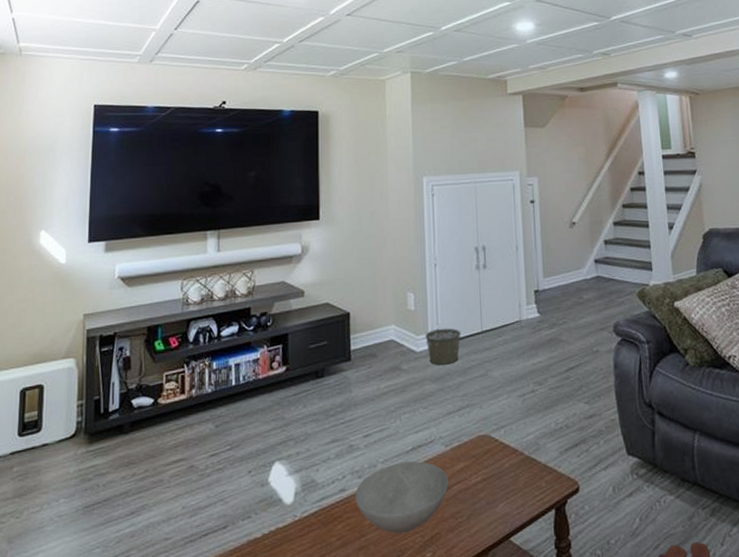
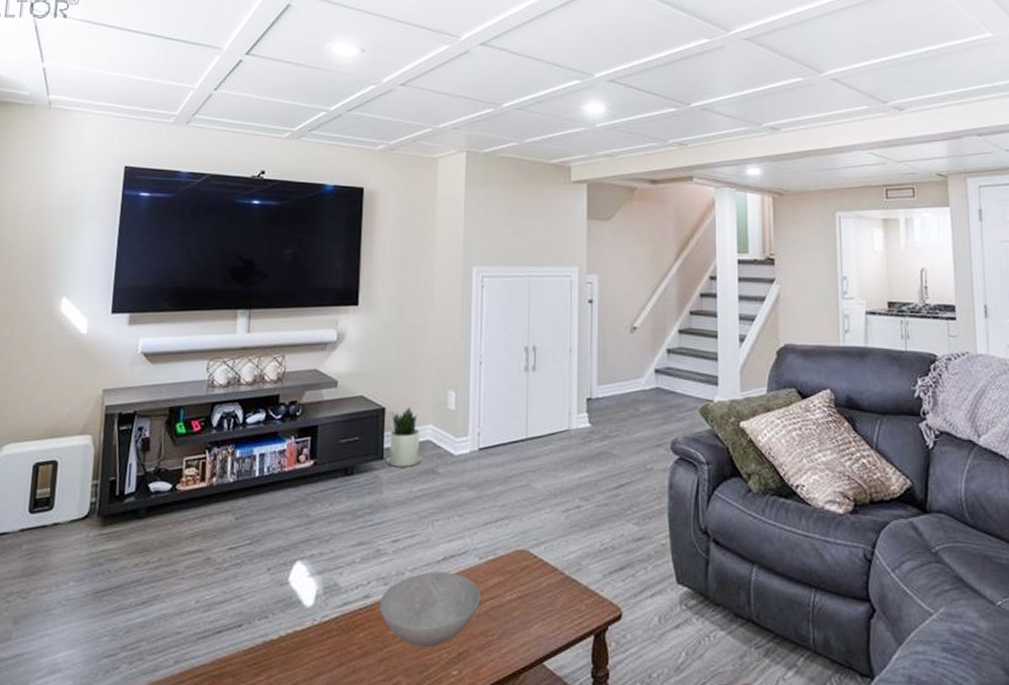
planter: none [353,310,387,367] -> present [385,407,422,467]
basket: present [425,328,461,365] -> none [465,432,504,471]

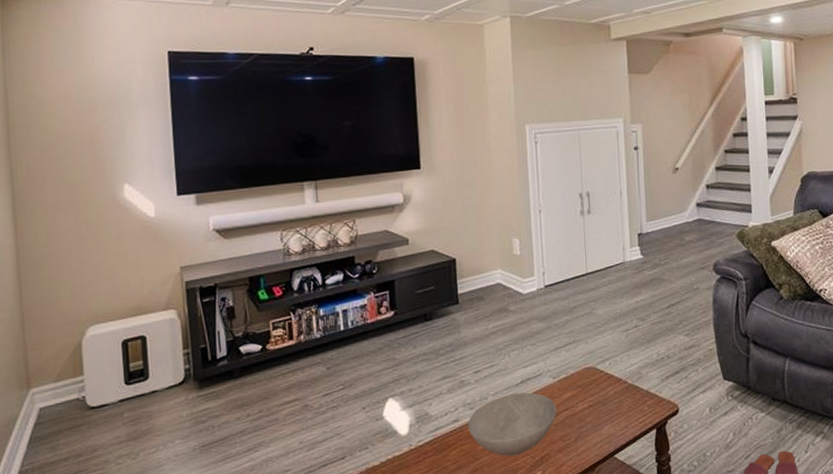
planter: present [385,407,422,467] -> none [461,256,494,309]

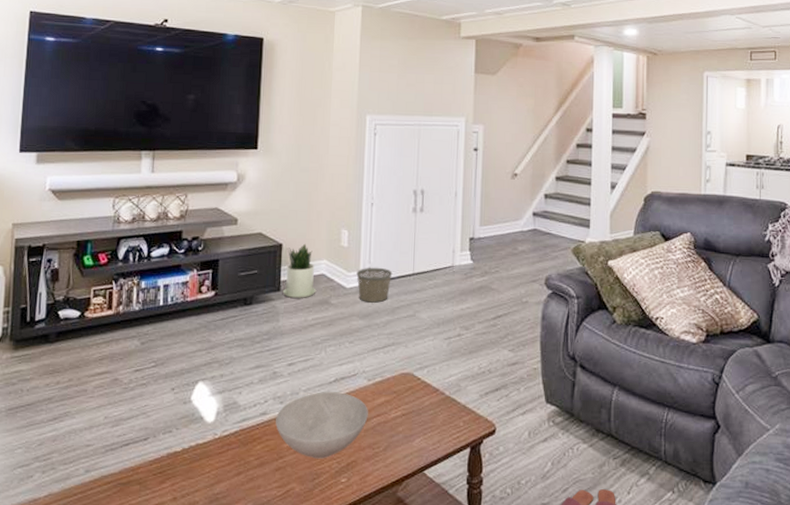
planter: none [461,256,494,309] -> present [282,243,317,298]
basket: none [531,271,567,306] -> present [356,267,393,303]

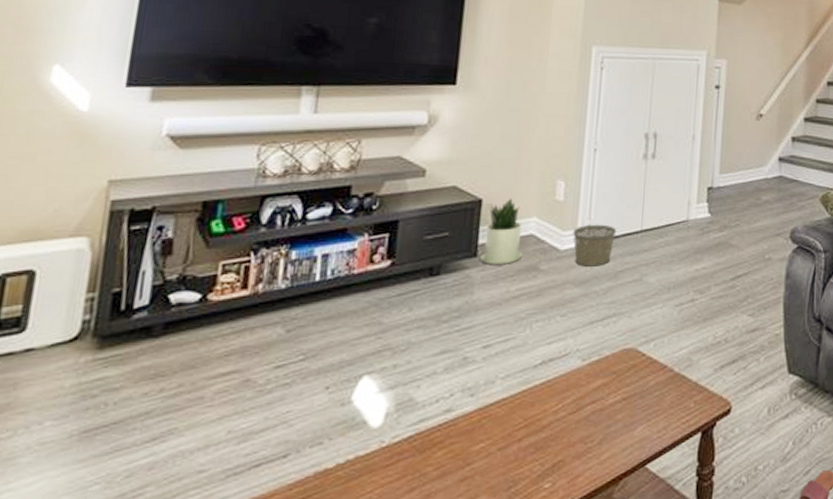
bowl: present [276,392,368,459] -> none [463,377,581,462]

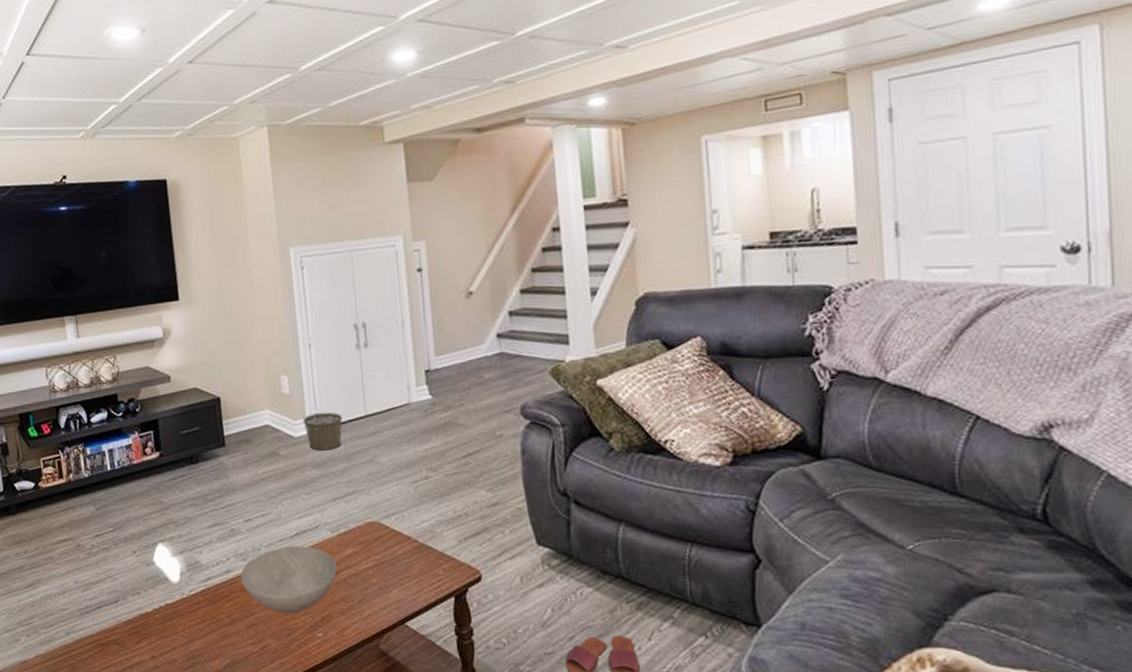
bowl: none [463,377,581,462] -> present [240,546,337,614]
planter: present [479,198,523,265] -> none [226,394,263,452]

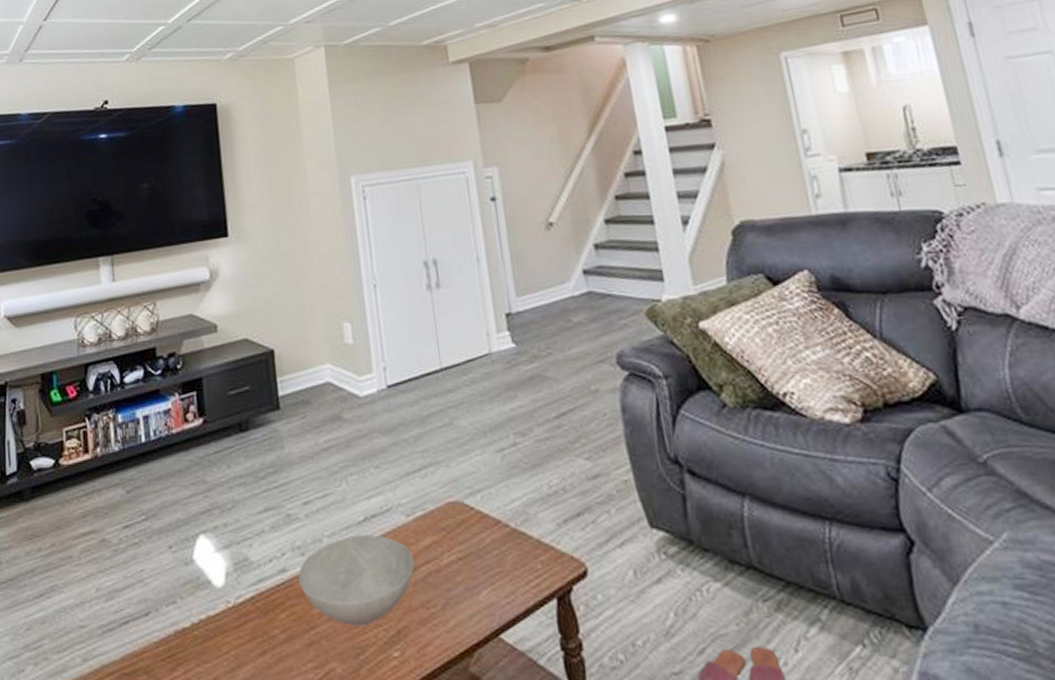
basket: present [303,412,343,451] -> none [369,365,415,413]

